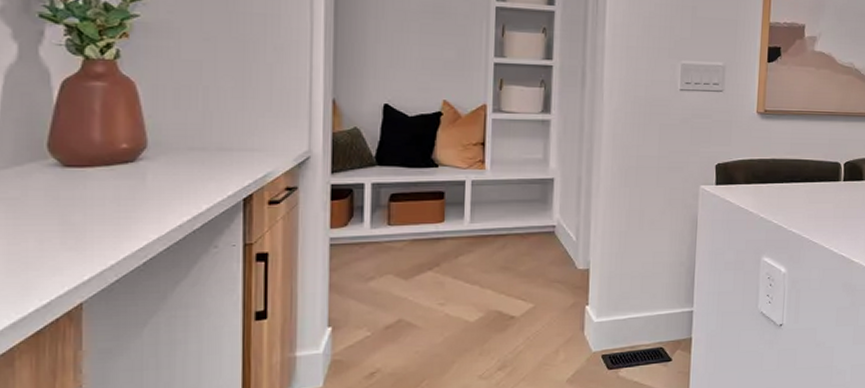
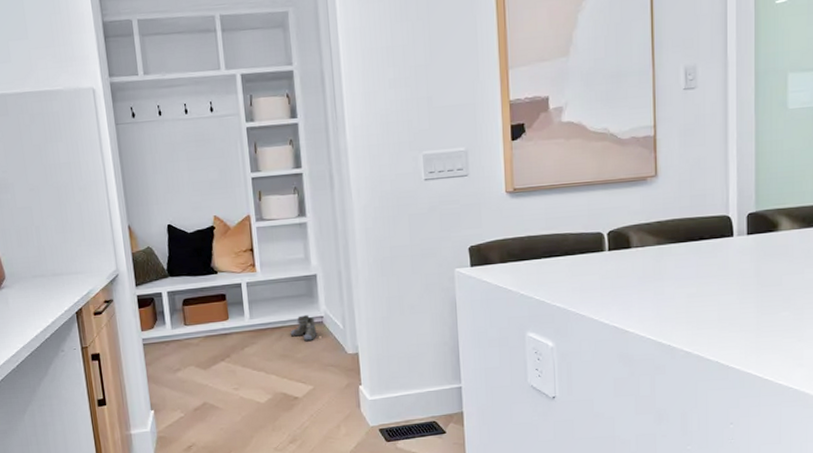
boots: none [515,223,547,253] -> present [290,315,318,342]

